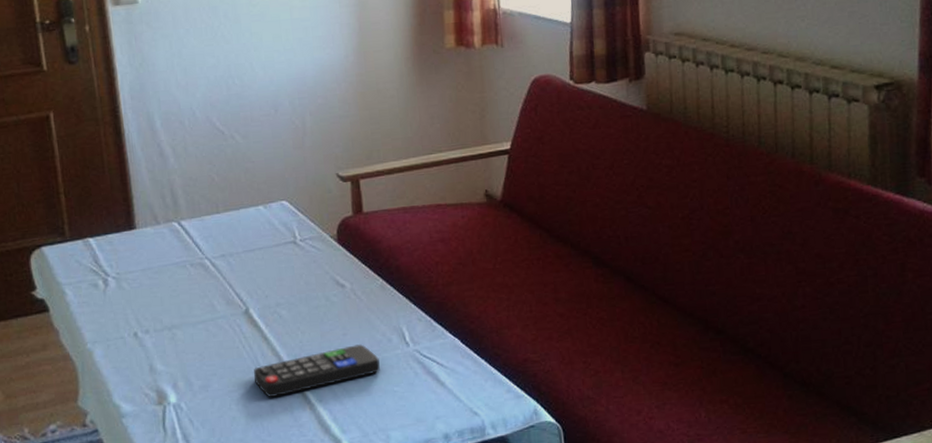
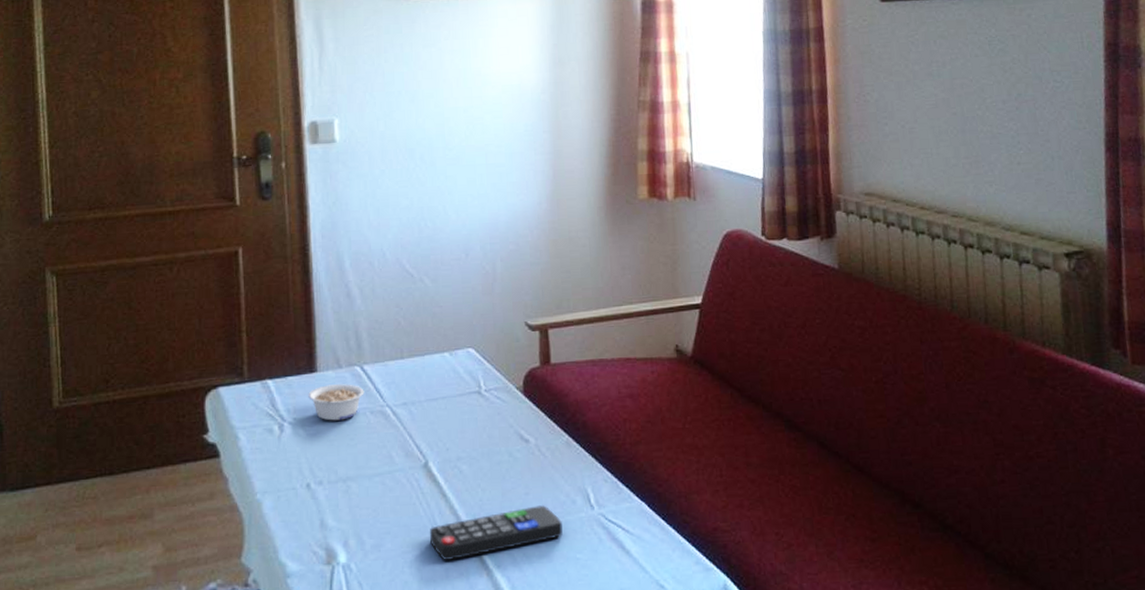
legume: none [129,239,183,274] -> present [308,384,364,421]

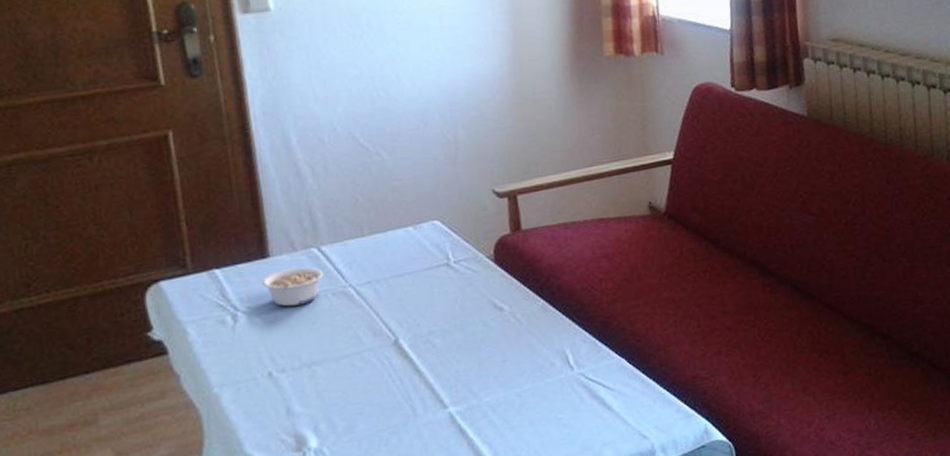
remote control: present [430,505,563,560] -> none [405,370,543,434]

